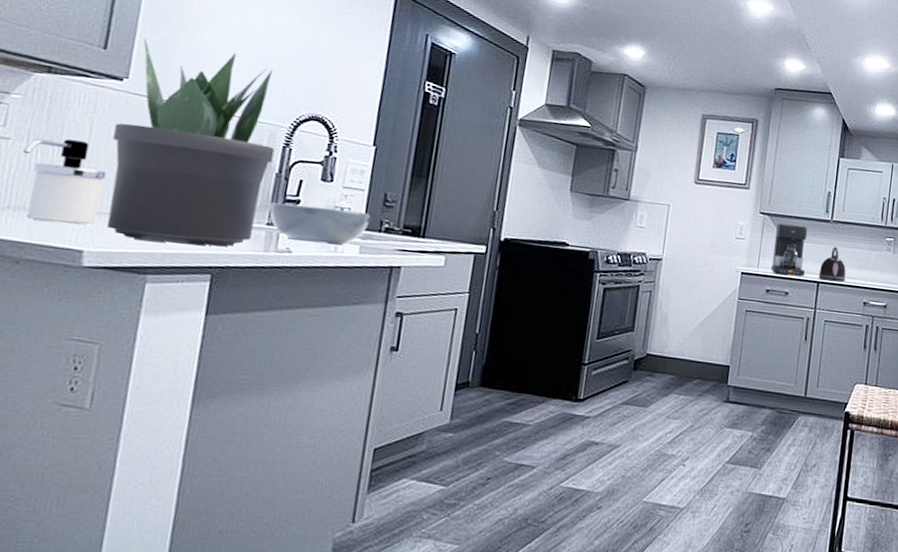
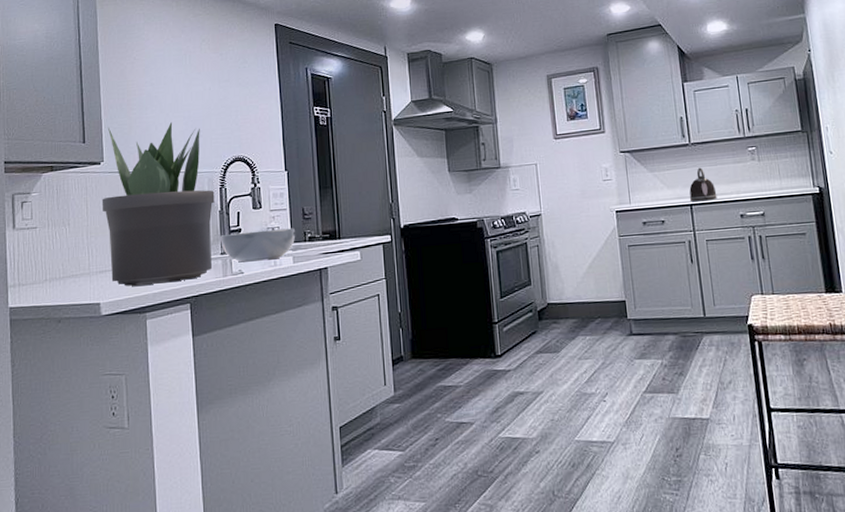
soap dispenser: present [23,138,107,224] -> none [47,218,104,286]
coffee maker: present [770,223,808,277] -> none [639,155,677,206]

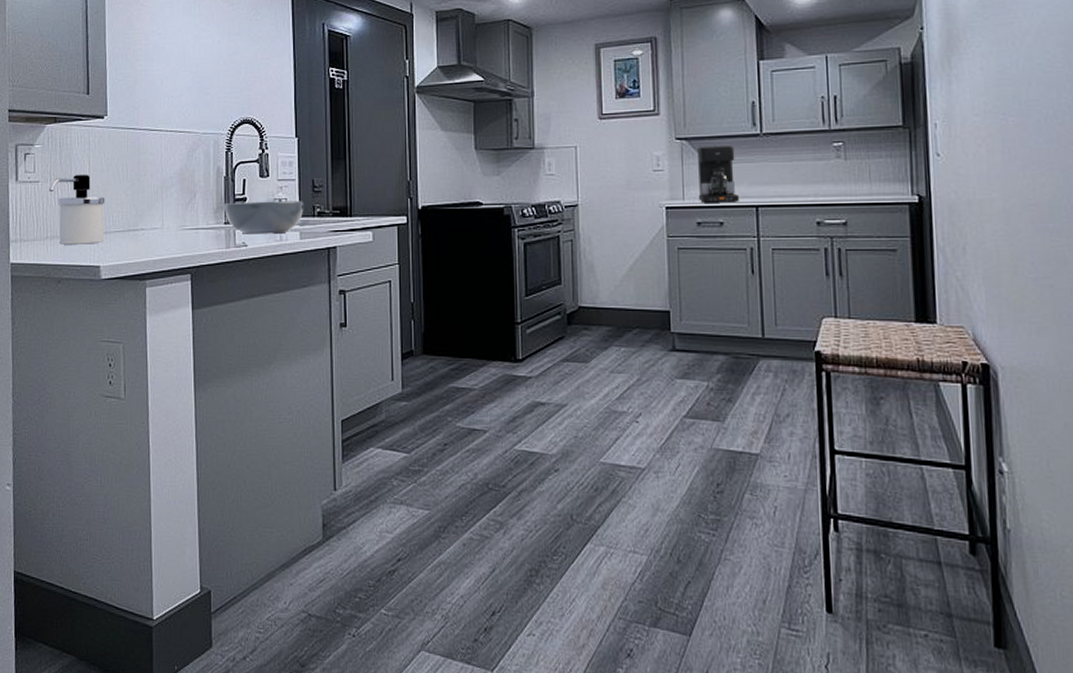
soap dispenser: none [47,218,104,286] -> present [49,175,106,245]
planter: present [101,122,215,286] -> none [104,77,220,250]
coffee maker: none [639,155,677,206] -> present [698,146,740,204]
kettle: present [689,167,717,202] -> none [755,163,790,203]

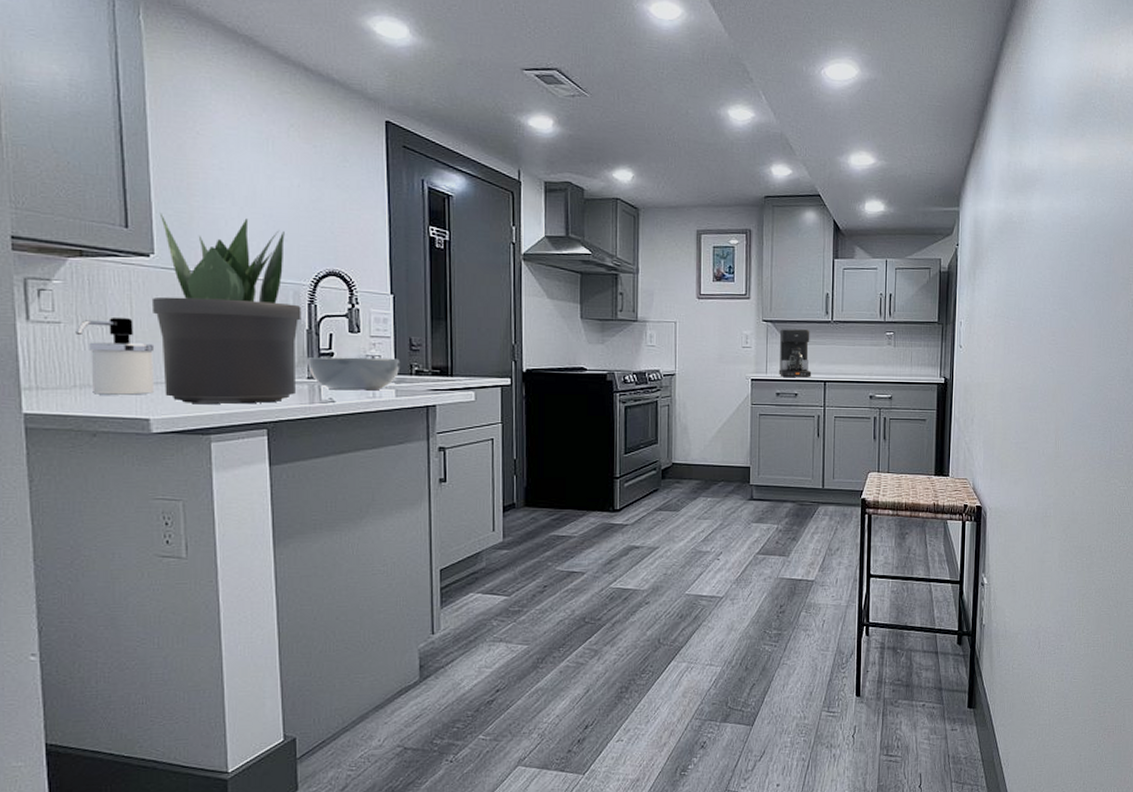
planter: none [104,77,220,250] -> present [151,212,302,404]

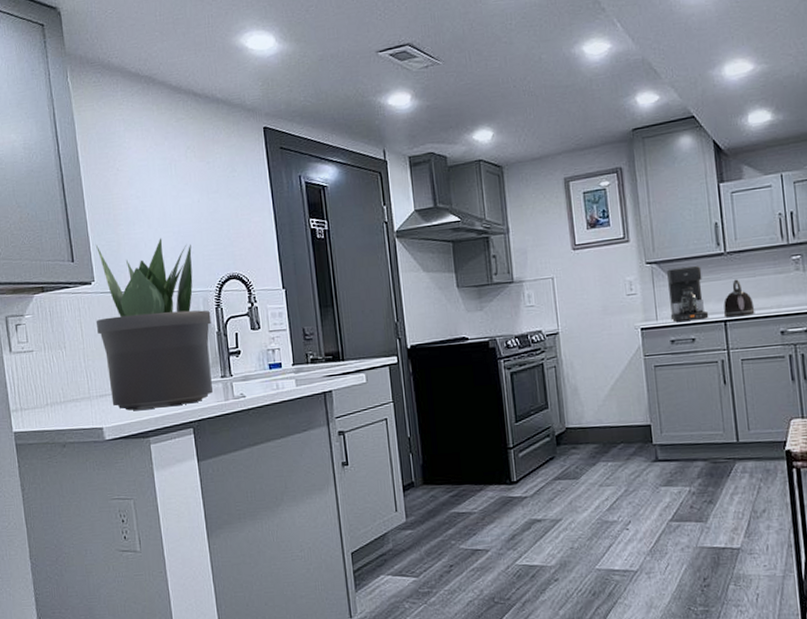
soap dispenser: present [75,318,155,395] -> none [44,340,105,410]
bowl: present [308,356,401,391] -> none [219,349,298,386]
kettle: none [824,346,851,379] -> present [723,279,755,317]

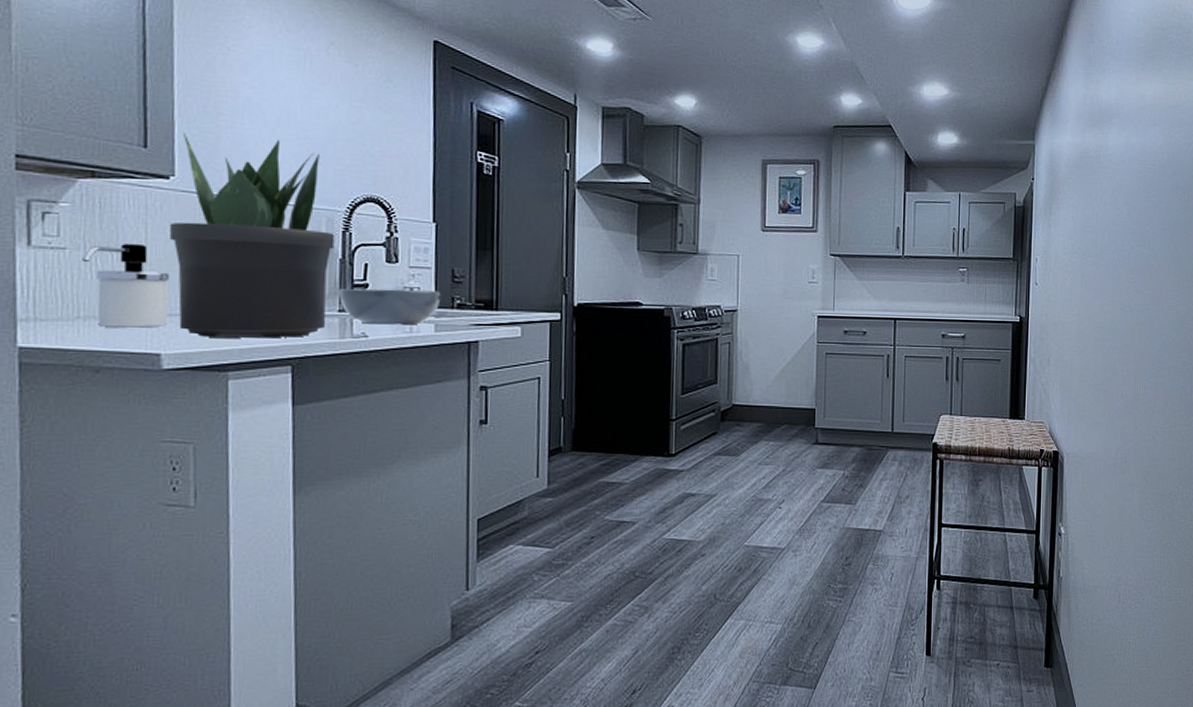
soap dispenser: none [44,340,105,410] -> present [82,244,170,328]
bowl: none [219,349,298,386] -> present [339,288,441,325]
coffee maker: present [667,266,709,323] -> none [846,264,881,315]
kettle: present [723,279,755,317] -> none [894,282,922,317]

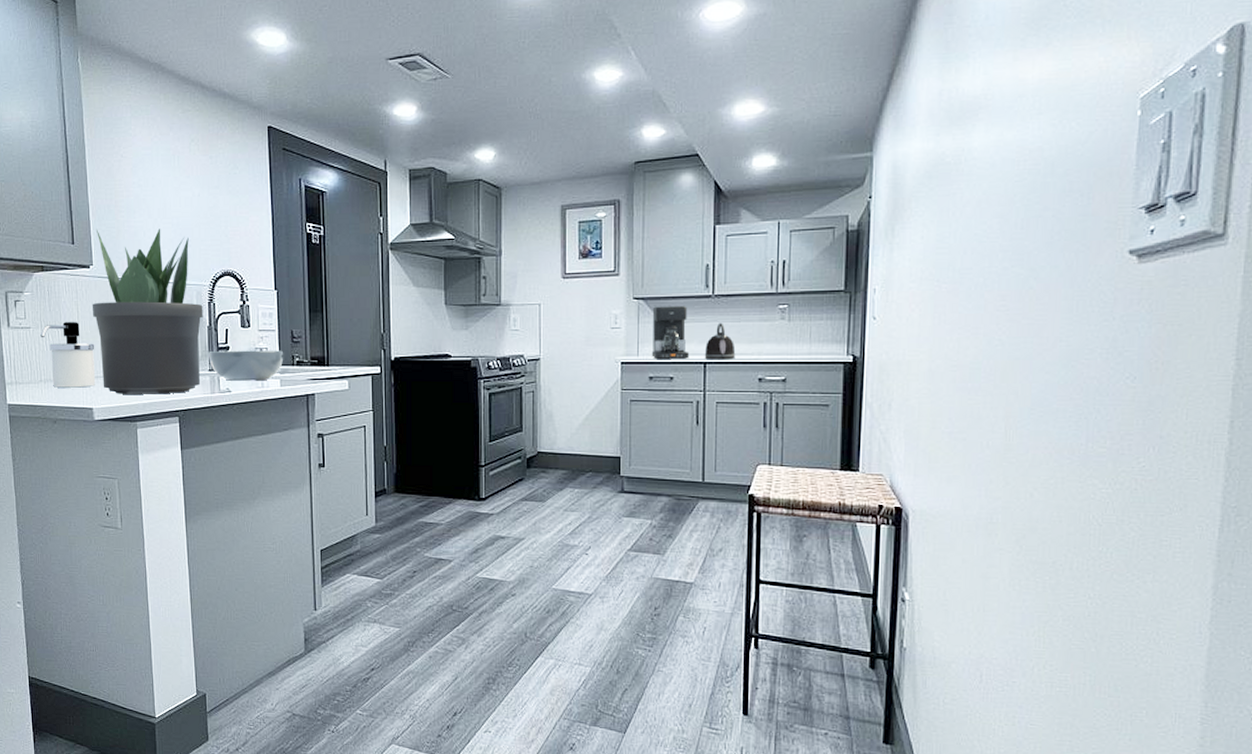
coffee maker: none [846,264,881,315] -> present [651,306,690,360]
kettle: none [894,282,922,317] -> present [704,323,736,360]

